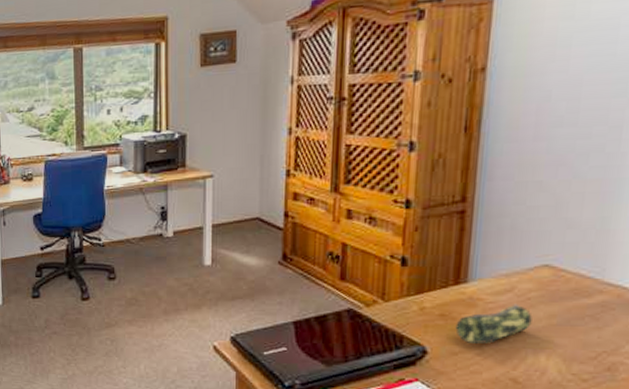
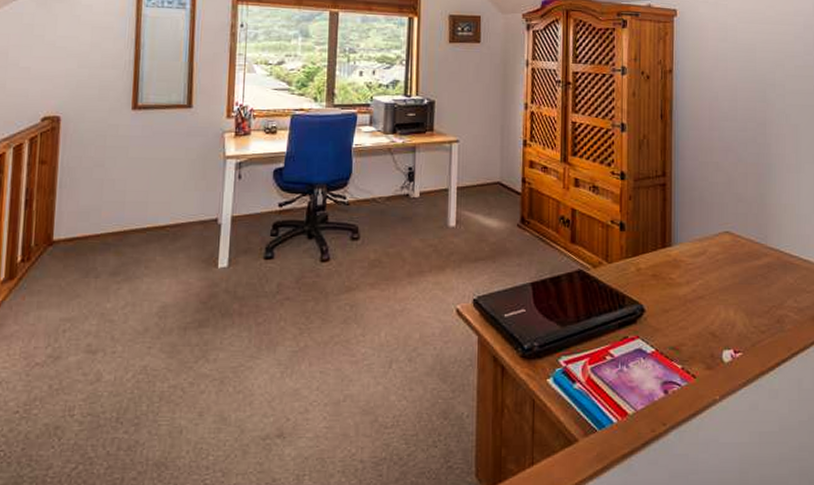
pencil case: present [455,304,532,344] -> none [665,265,721,301]

